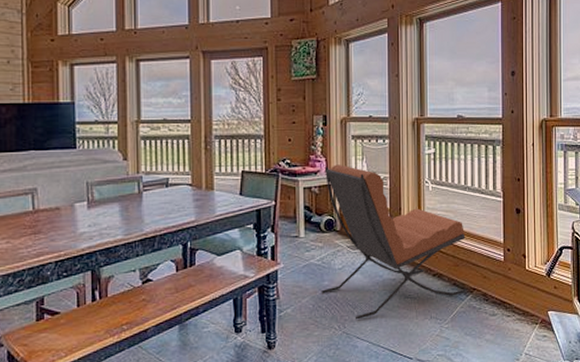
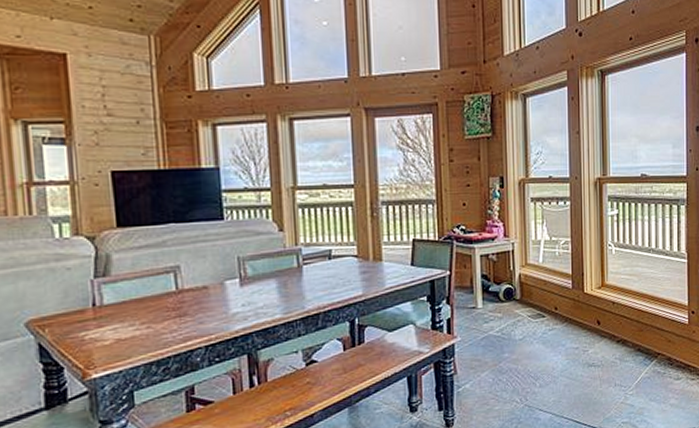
lounge chair: present [321,164,467,320] -> none [501,229,651,392]

